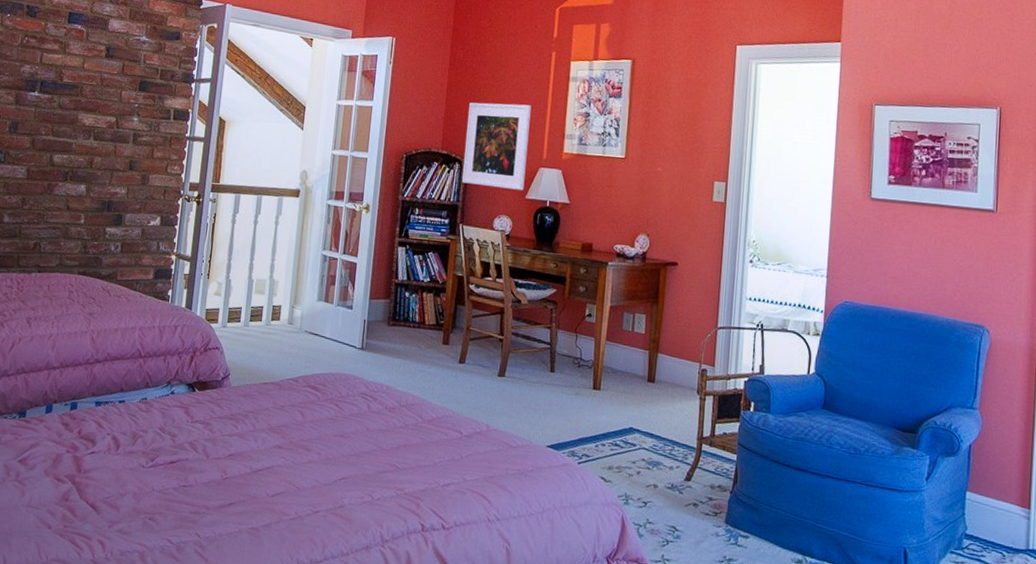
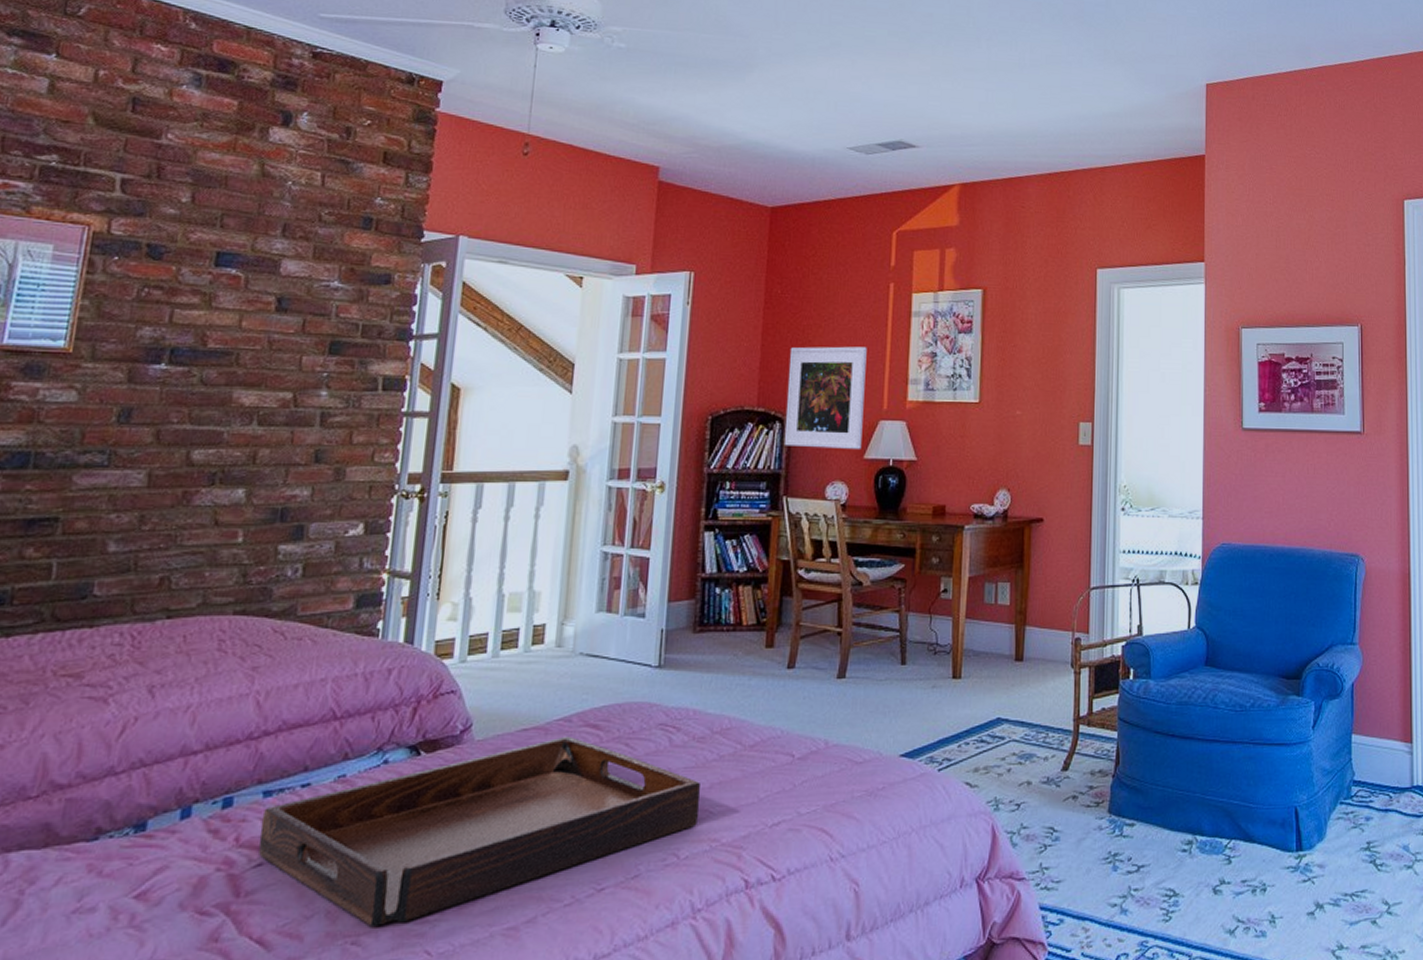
serving tray: none [92,392,390,510] -> present [258,736,700,927]

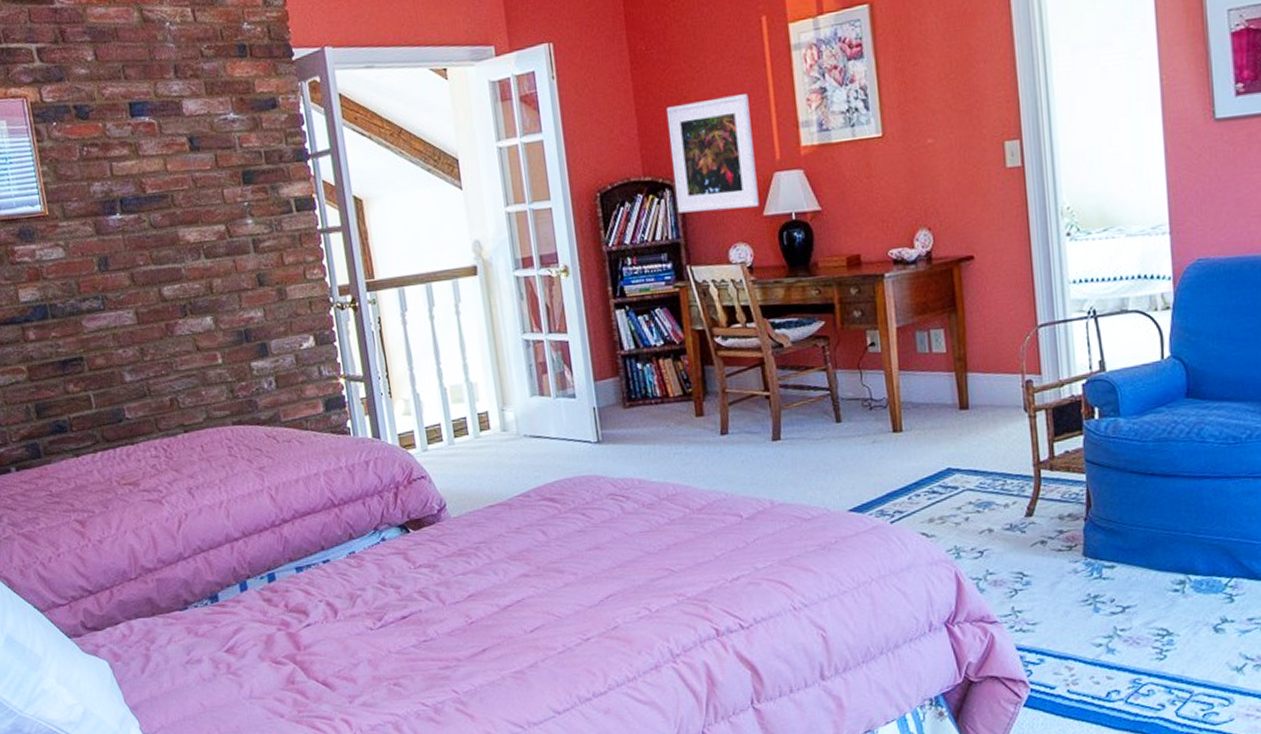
serving tray: present [258,736,700,927] -> none [299,509,661,671]

